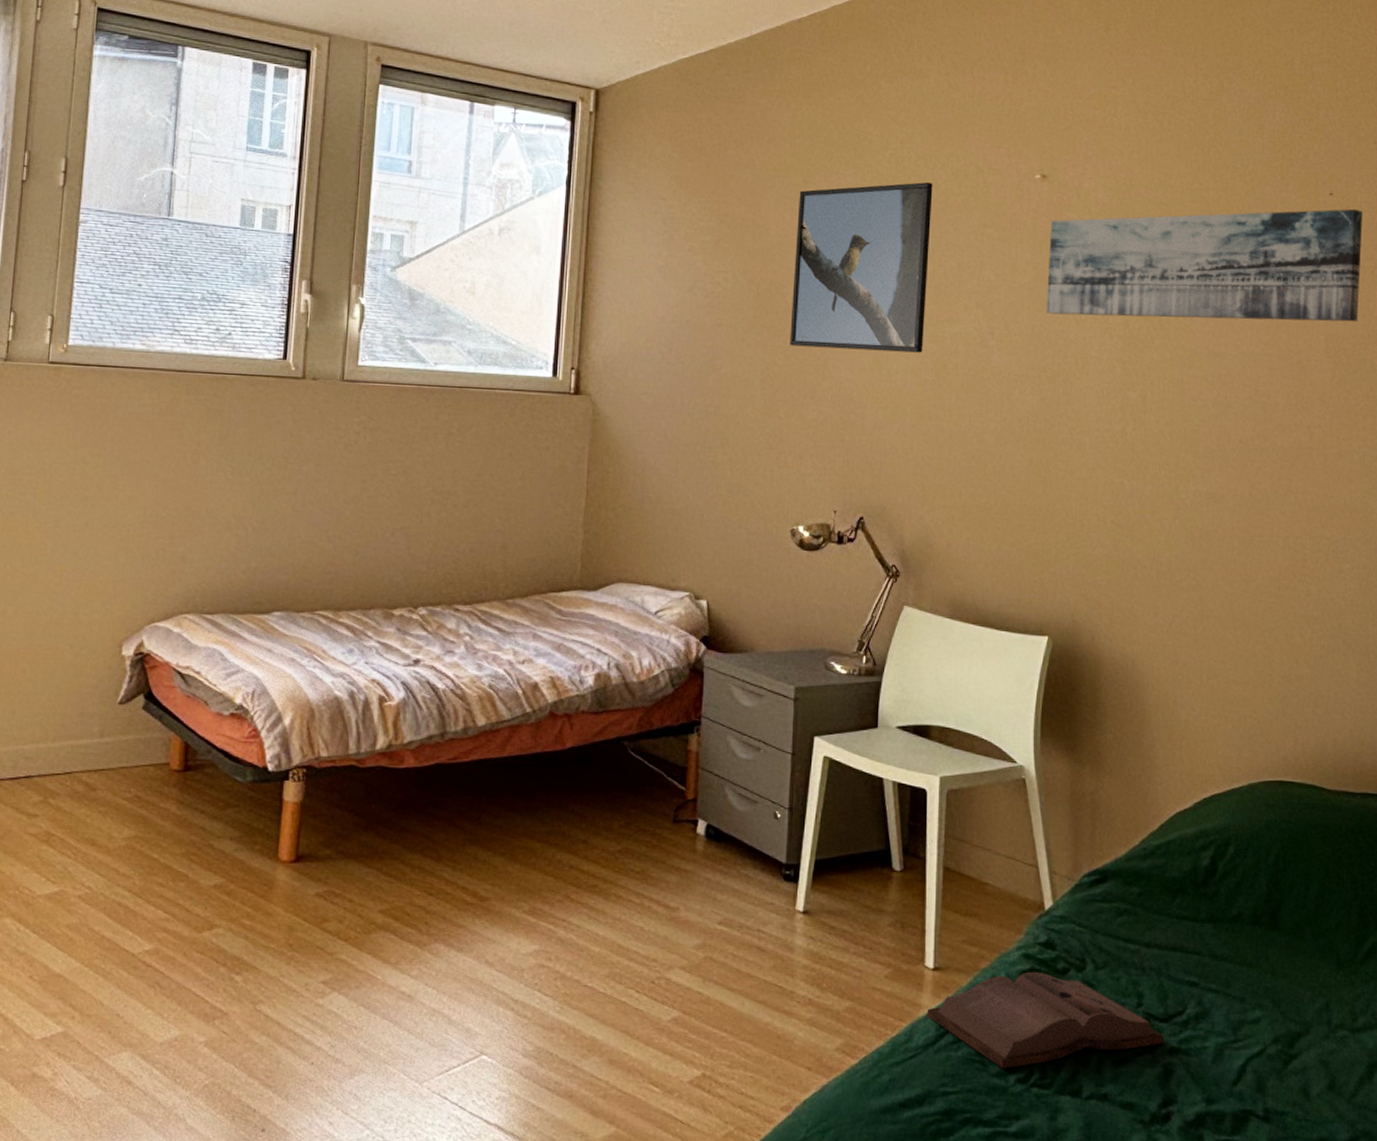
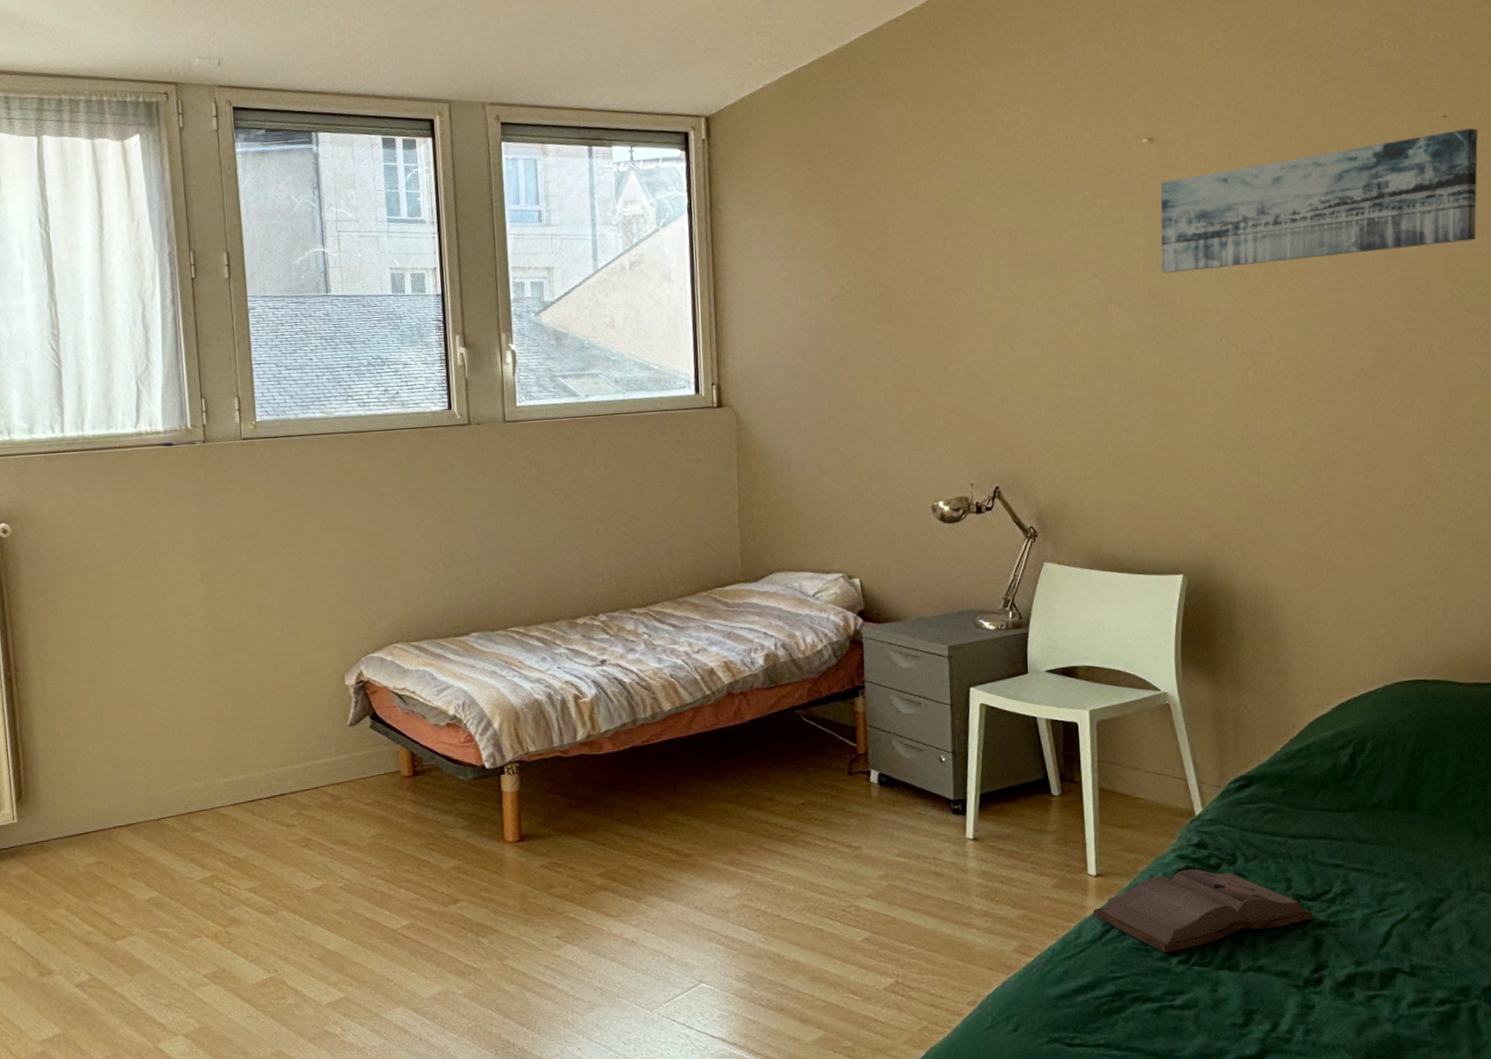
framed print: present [790,182,933,353] -> none [911,162,1044,337]

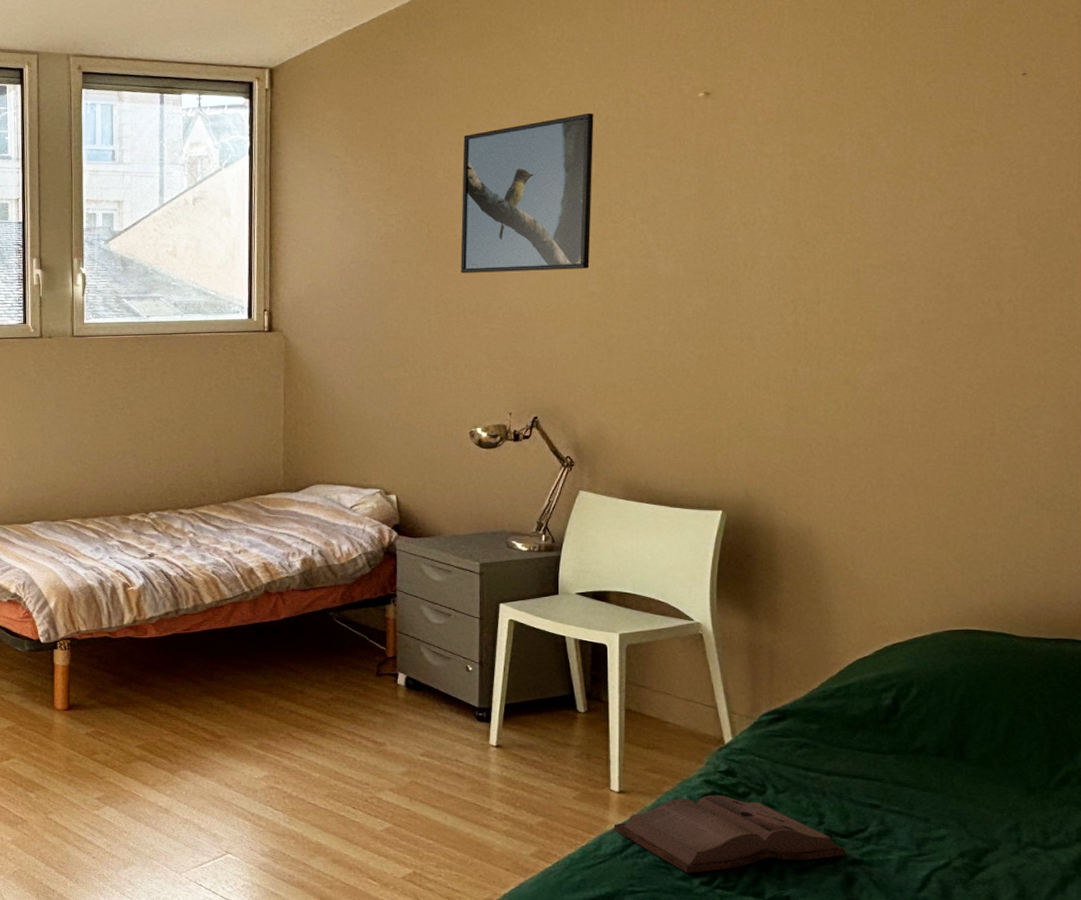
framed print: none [911,162,1044,337] -> present [460,113,594,274]
wall art: present [1160,127,1478,273] -> none [712,85,1061,221]

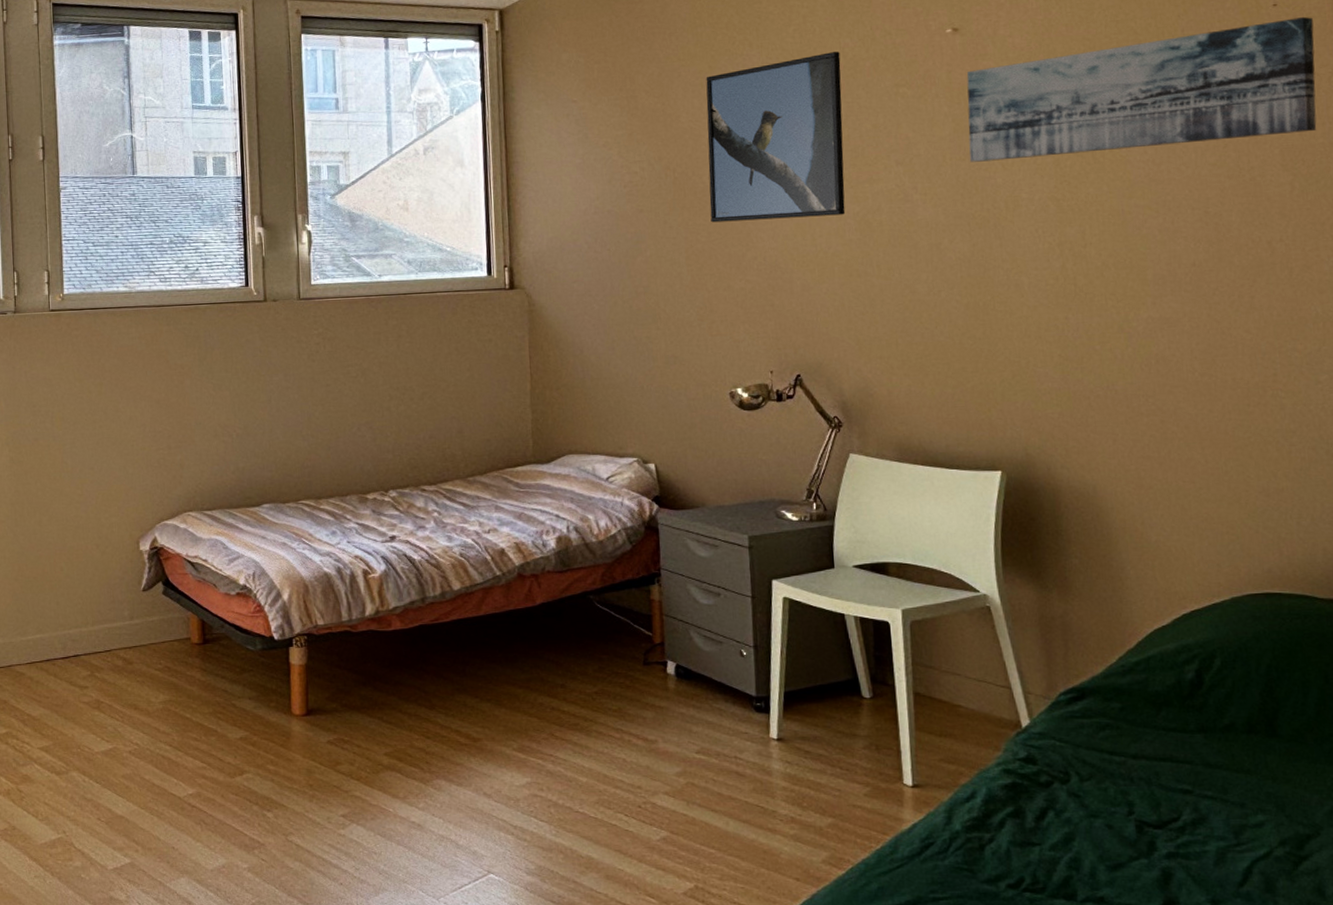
hardback book: present [614,794,846,874] -> none [909,785,1161,876]
wall art: none [712,85,1061,221] -> present [966,16,1317,162]

